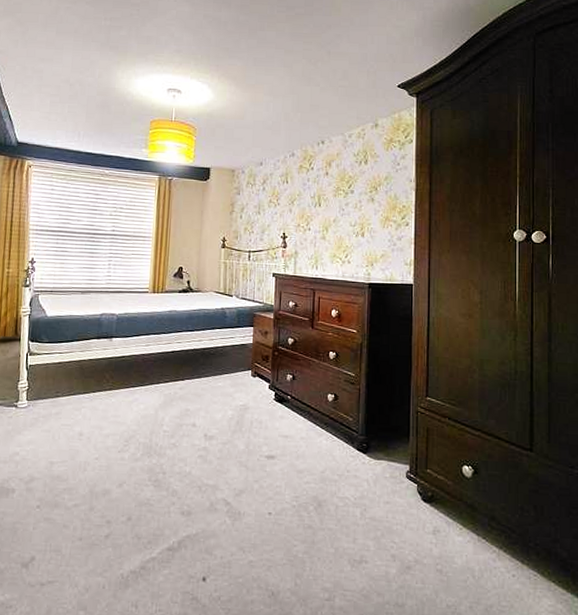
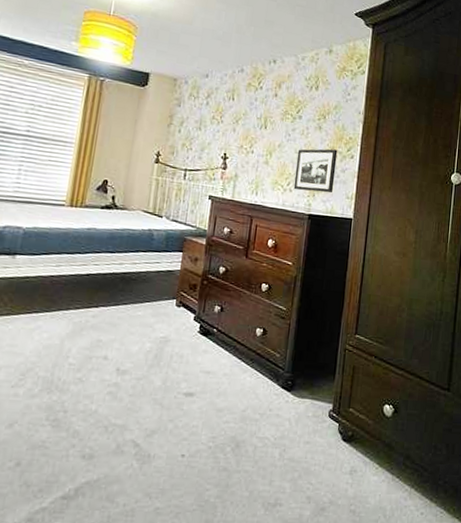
picture frame: none [351,218,392,262] -> present [293,148,338,193]

